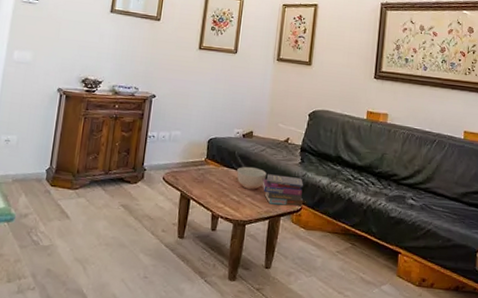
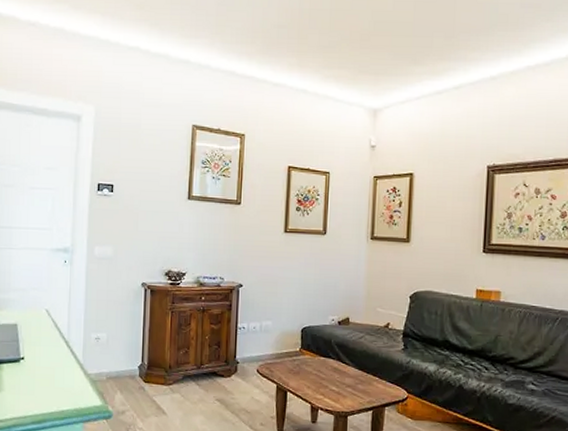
bowl: present [236,166,267,190] -> none [335,355,367,379]
books: present [262,174,304,207] -> none [362,362,409,396]

